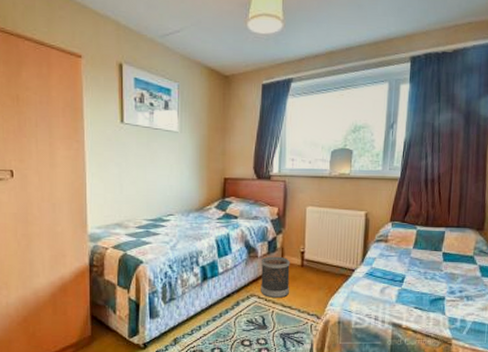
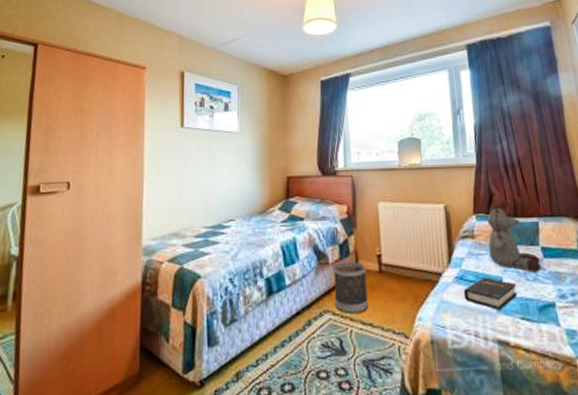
hardback book: none [370,274,416,300] -> present [463,277,518,310]
stuffed bear: none [398,212,440,273] -> present [487,202,541,272]

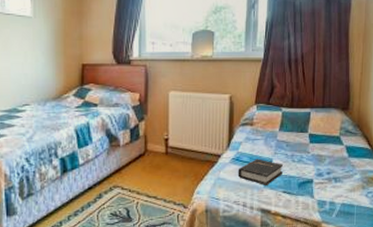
wastebasket: present [333,262,368,313] -> none [124,144,154,188]
stuffed bear: present [487,202,541,272] -> none [264,94,306,155]

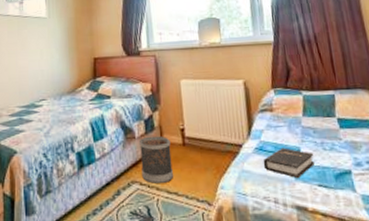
wastebasket: none [124,144,154,188] -> present [140,136,173,184]

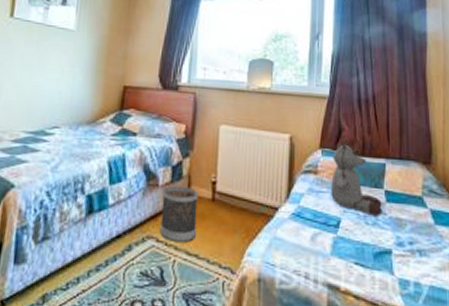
hardback book: present [263,147,316,178] -> none [298,216,355,252]
stuffed bear: none [284,77,338,142] -> present [331,138,382,216]

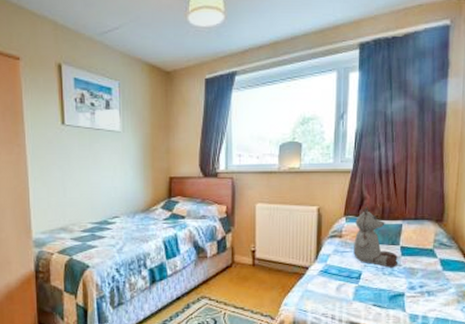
wastebasket: present [160,185,198,242] -> none [211,256,241,299]

